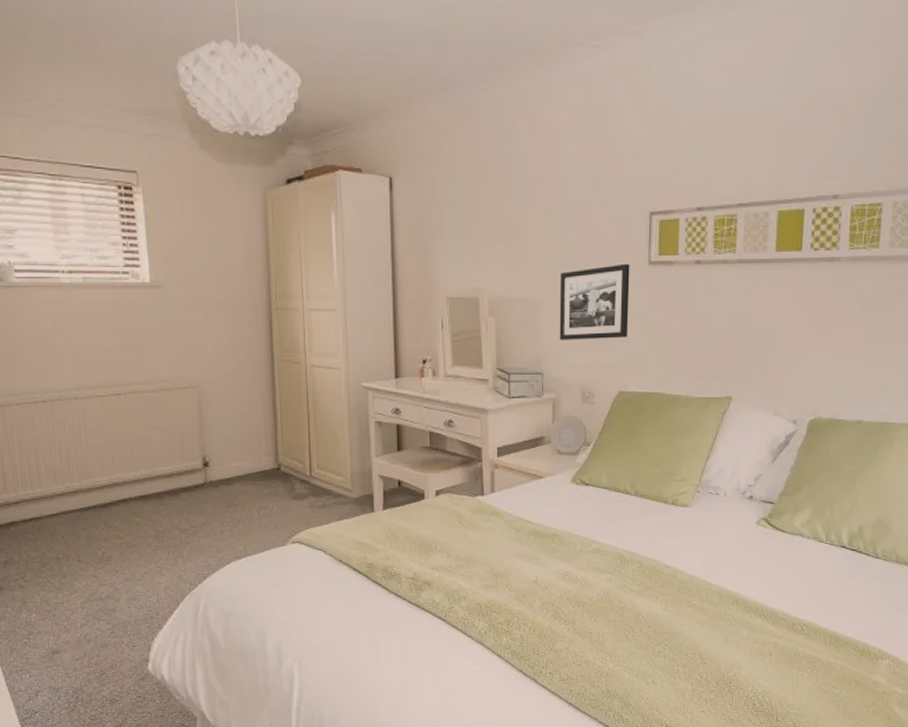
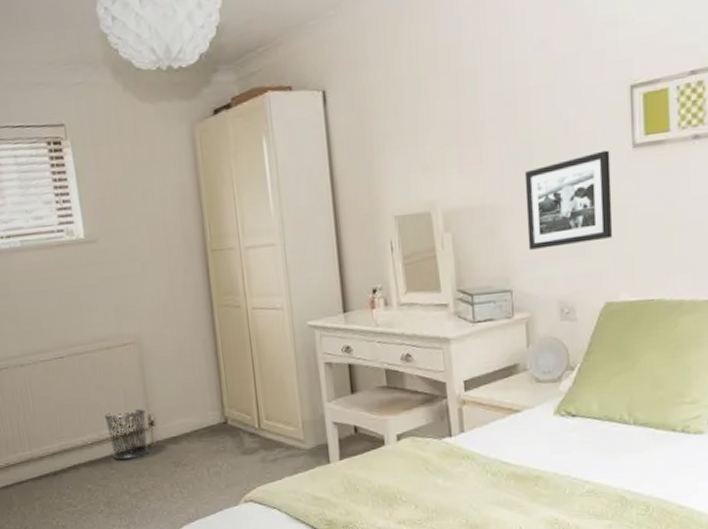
waste bin: none [158,450,201,496] -> present [104,409,148,460]

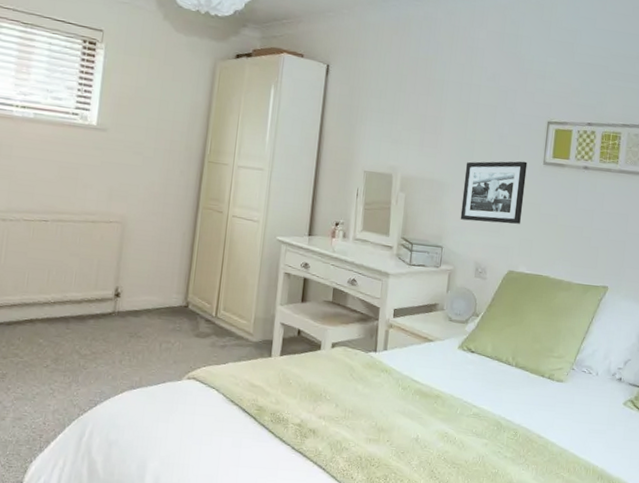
waste bin: present [104,409,148,460] -> none [73,278,114,323]

